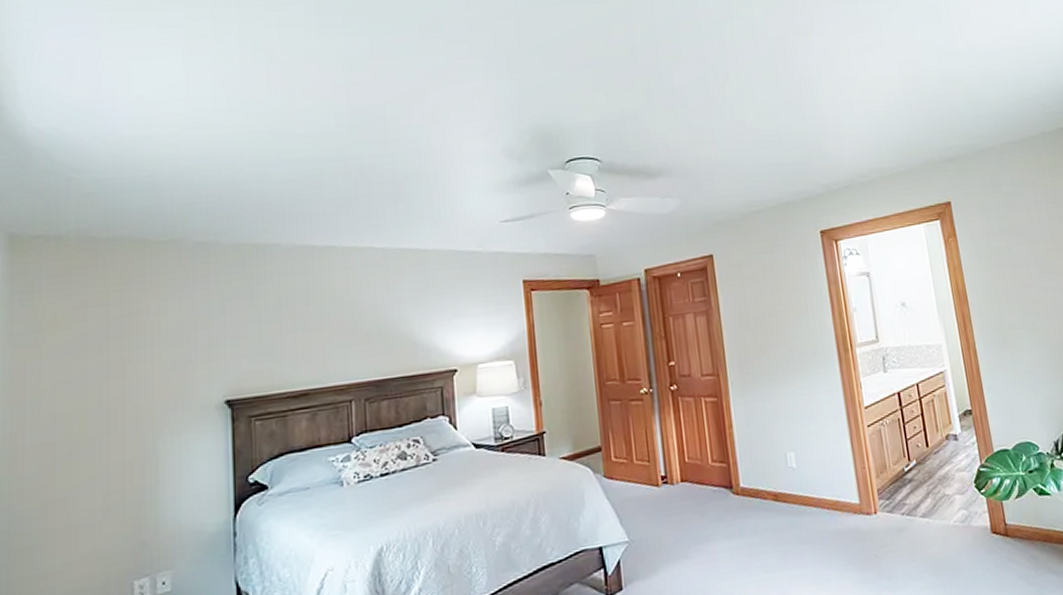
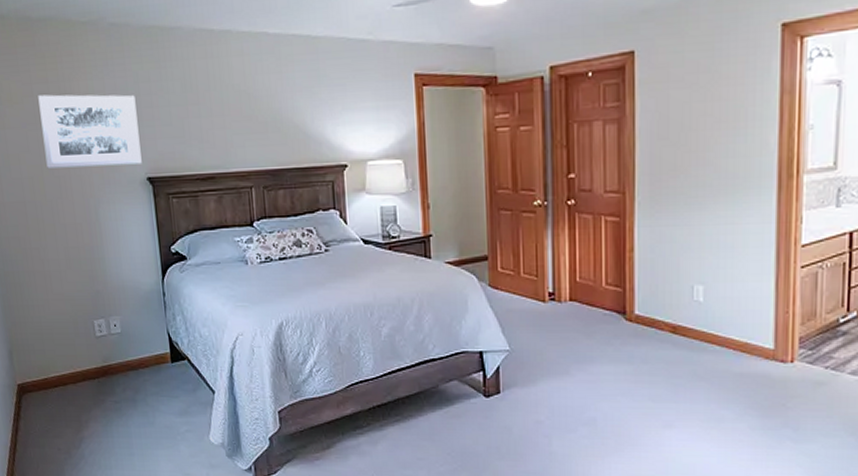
wall art: none [93,313,220,401] -> present [38,94,142,169]

